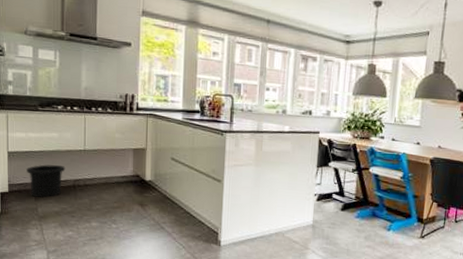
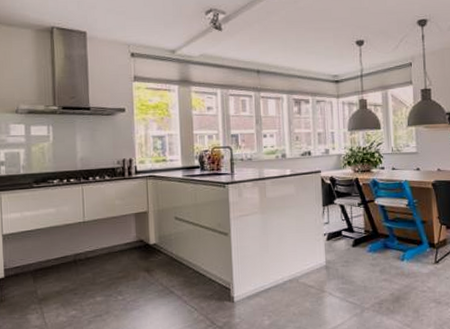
trash can: present [27,164,66,198] -> none [23,241,65,279]

